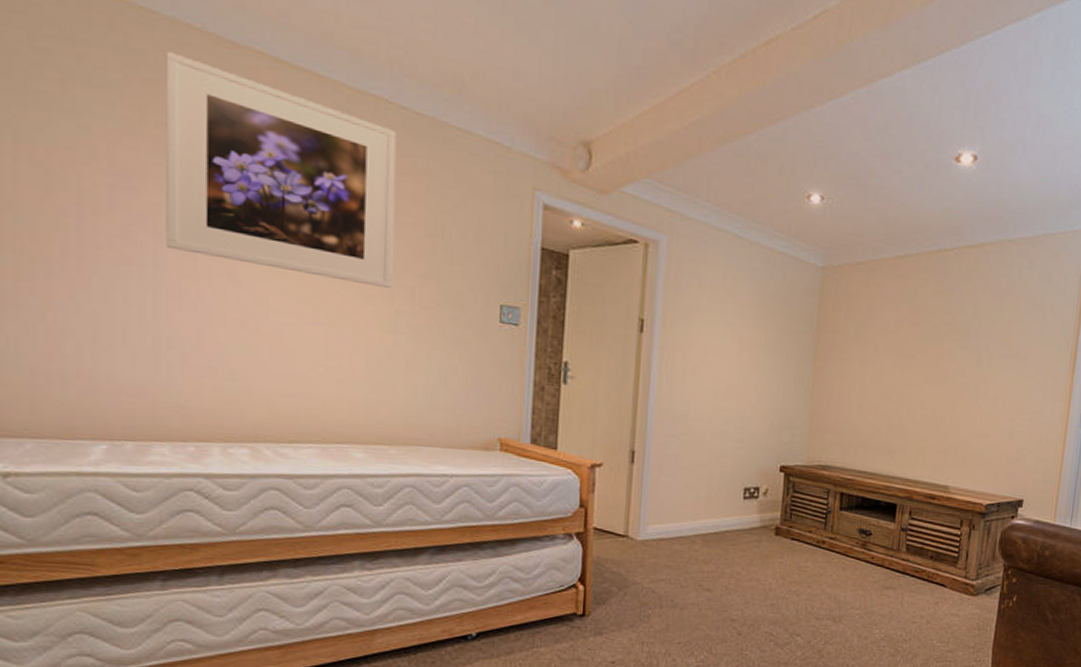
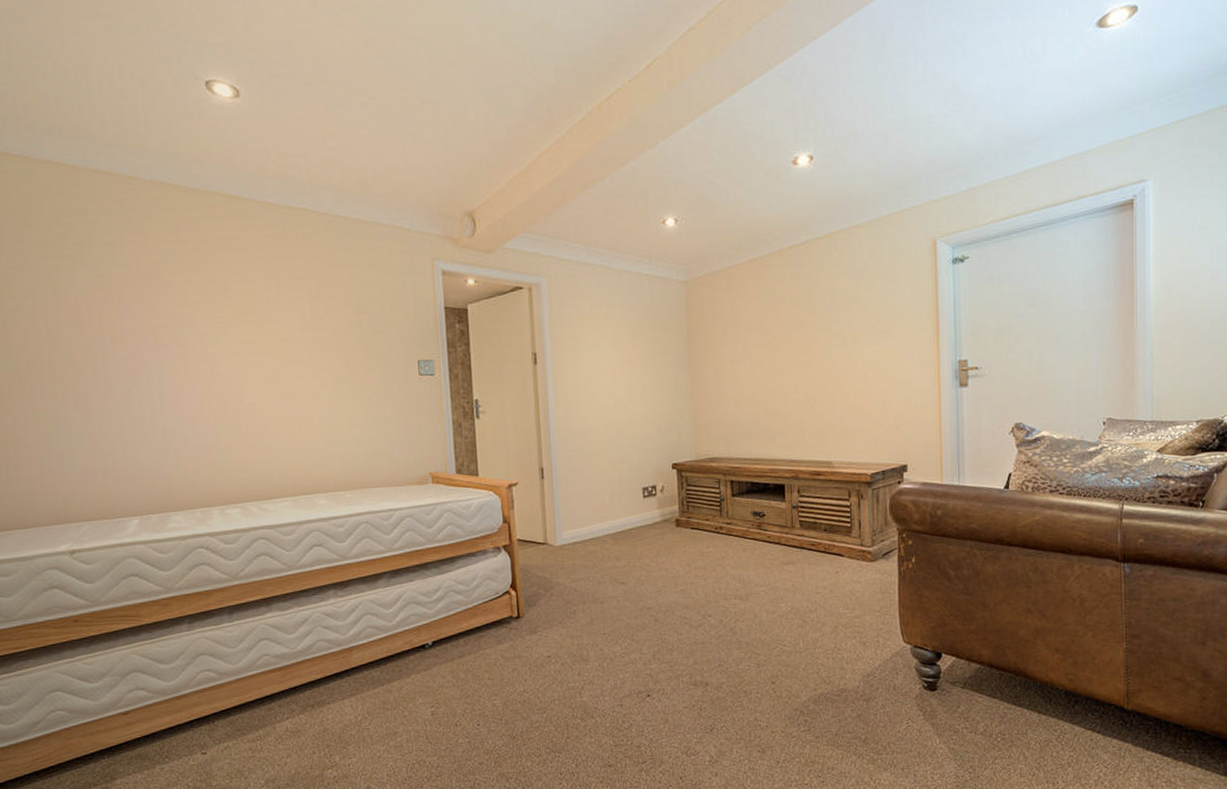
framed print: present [165,51,396,288] -> none [149,206,332,362]

